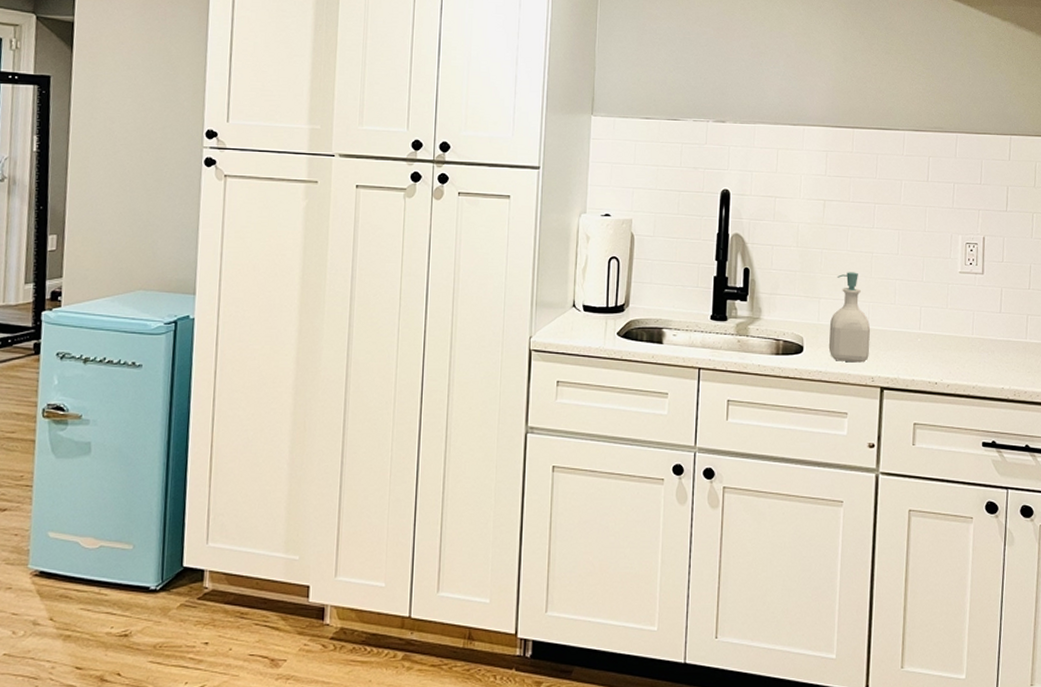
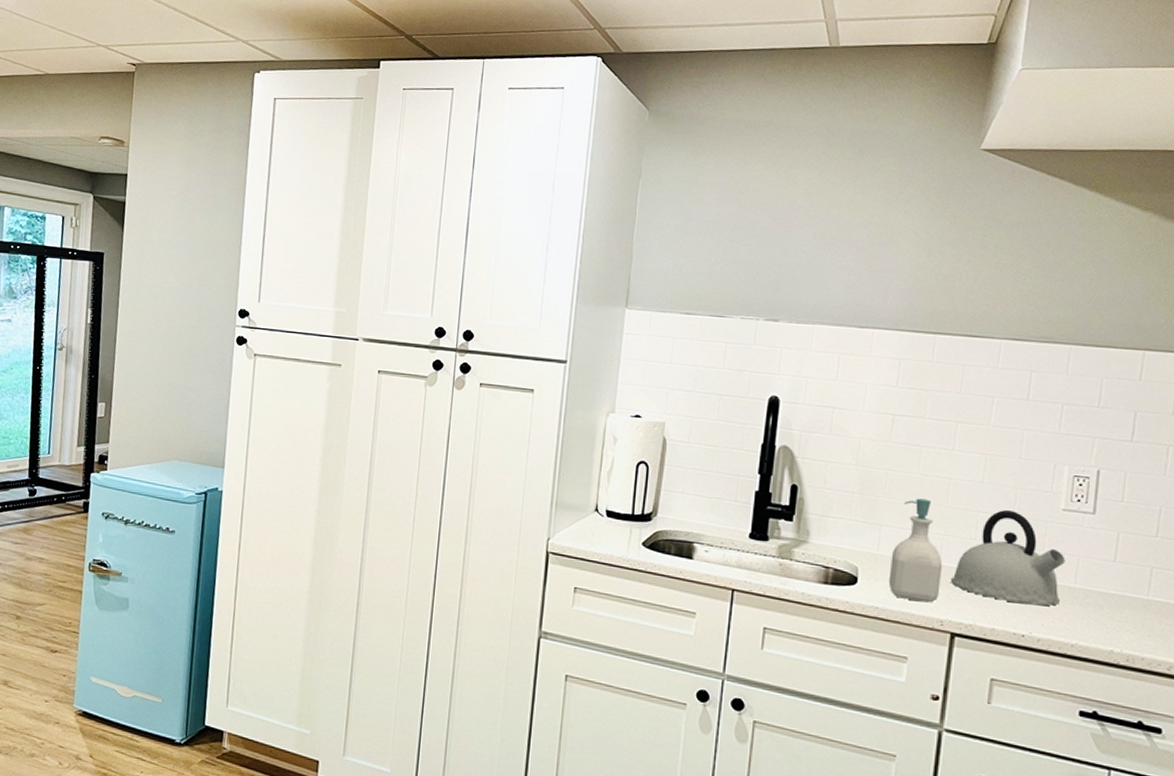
kettle: none [878,276,964,356] -> present [951,509,1066,606]

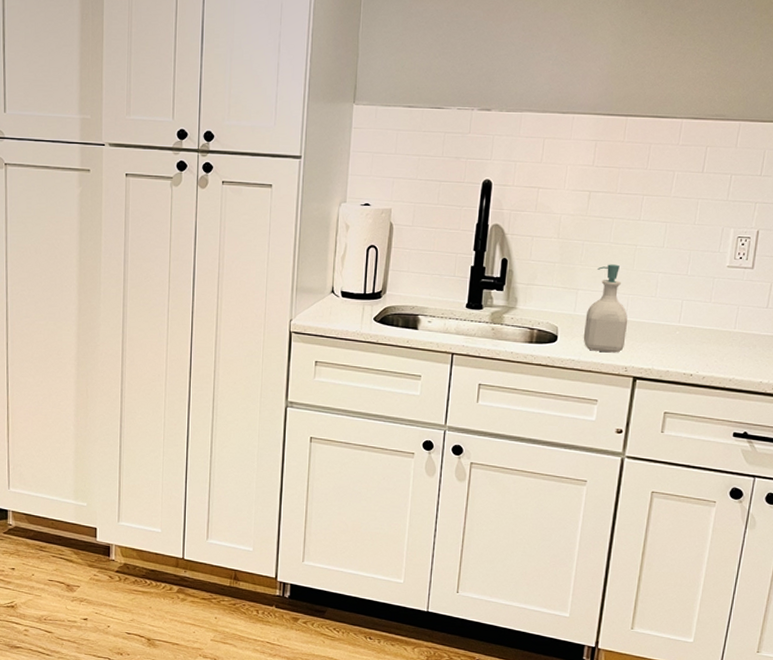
kettle: present [951,509,1066,606] -> none [635,269,728,349]

